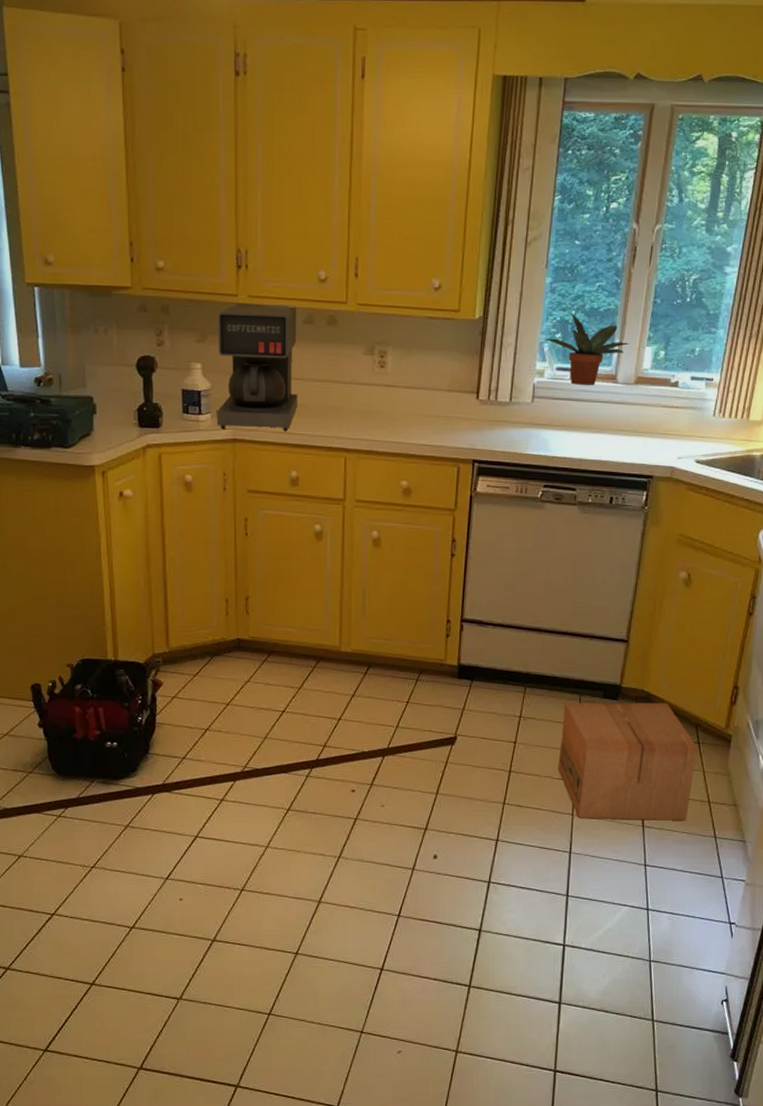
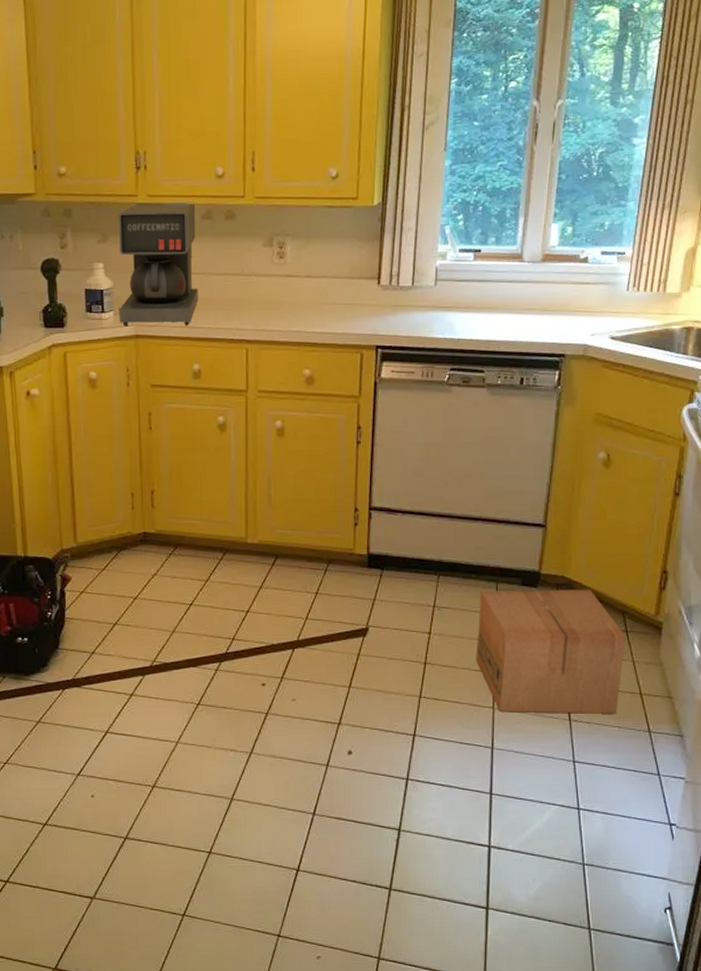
potted plant: present [545,313,630,386] -> none [446,194,535,267]

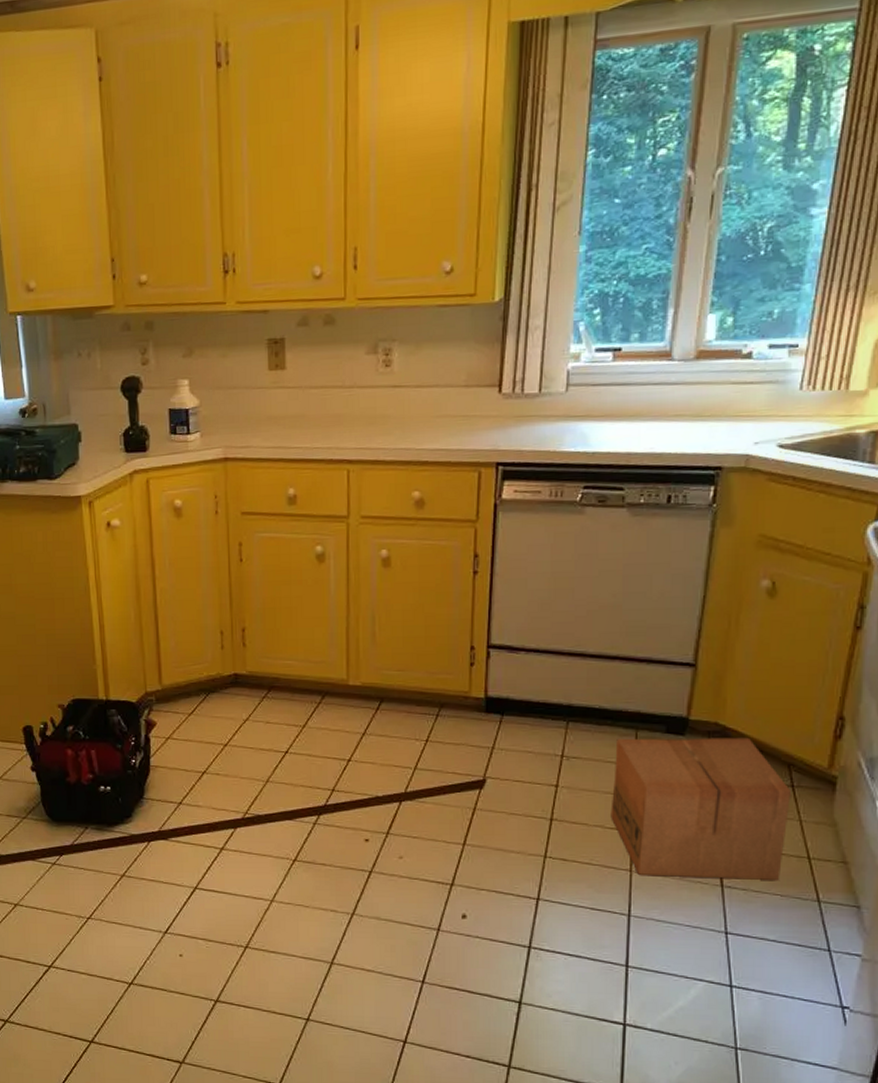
coffee maker: present [118,202,198,326] -> none [204,307,294,448]

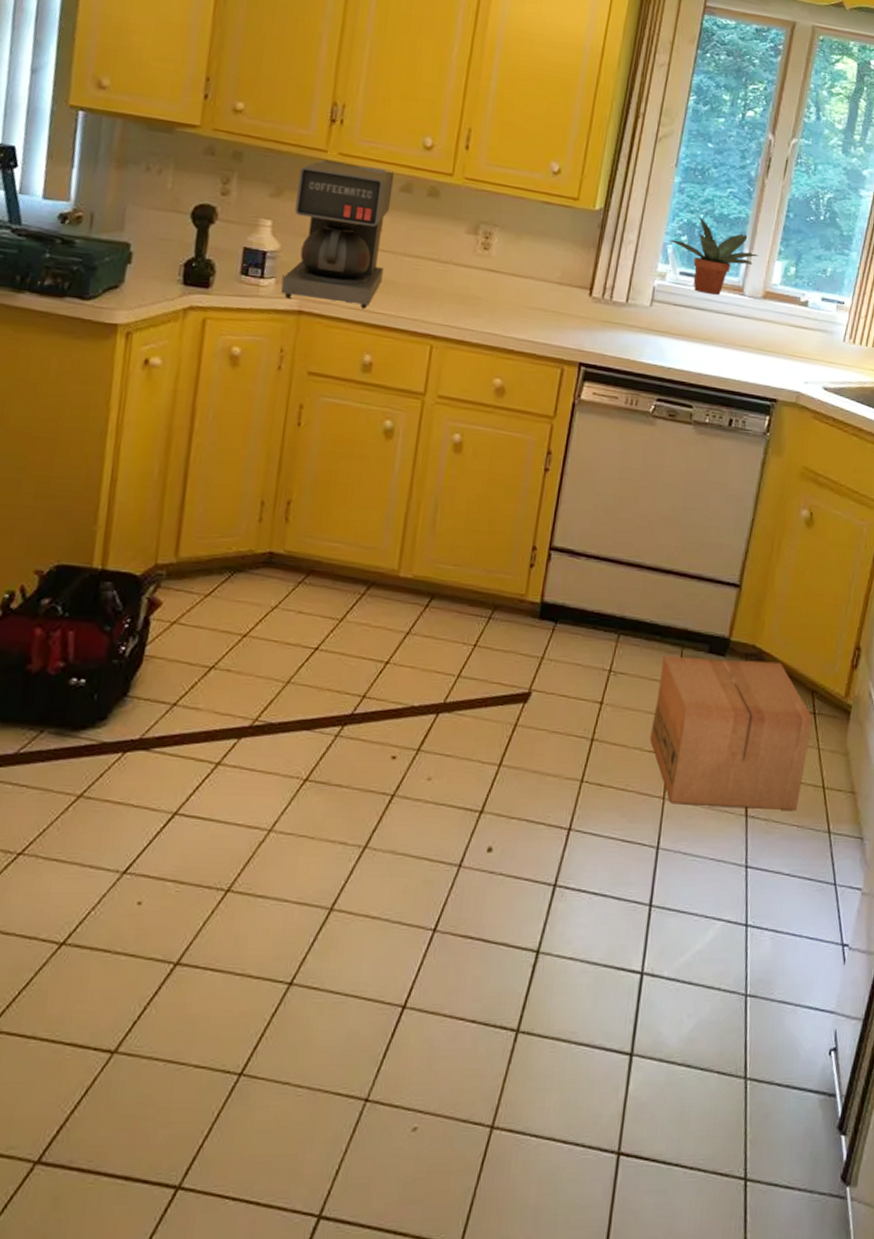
coffee maker: none [204,307,294,448] -> present [281,159,395,309]
potted plant: none [580,284,687,368] -> present [669,217,759,296]

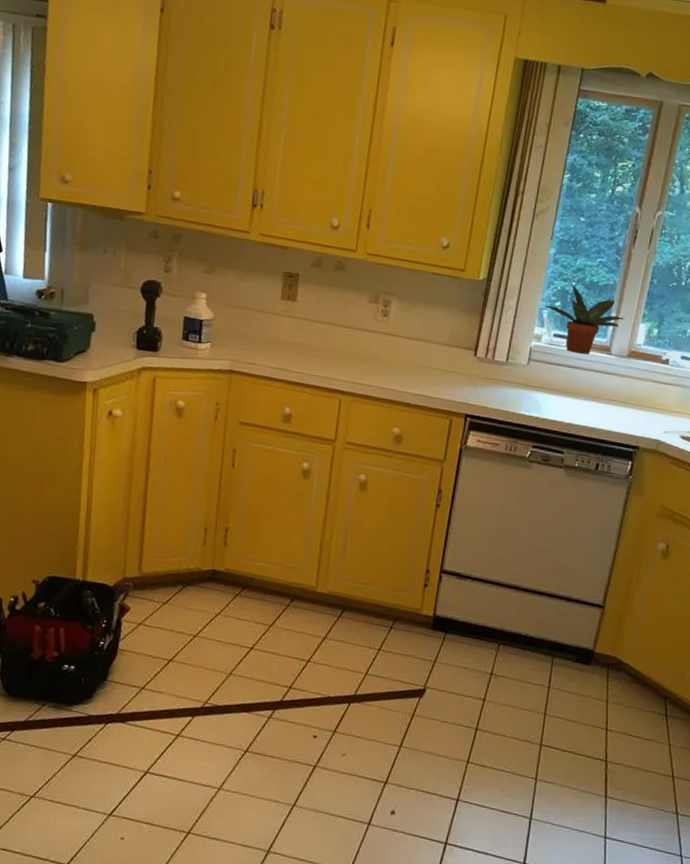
coffee maker: present [281,159,395,309] -> none [216,239,307,369]
cardboard box: present [650,655,813,810] -> none [525,662,665,794]

